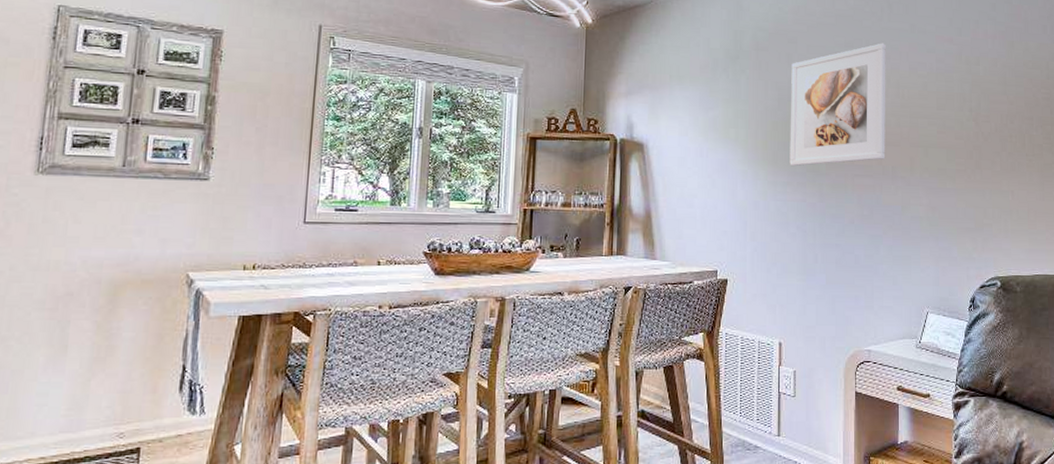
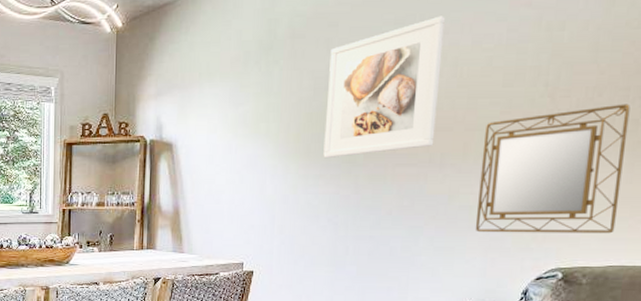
home mirror: none [926,131,1037,245] -> present [475,104,630,234]

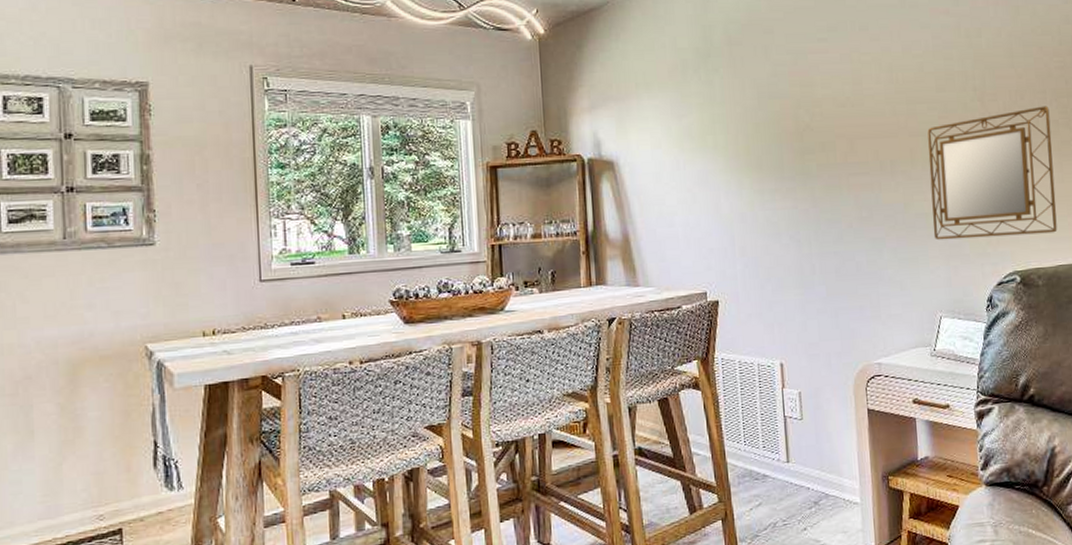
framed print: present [323,16,445,159] -> none [769,23,883,171]

